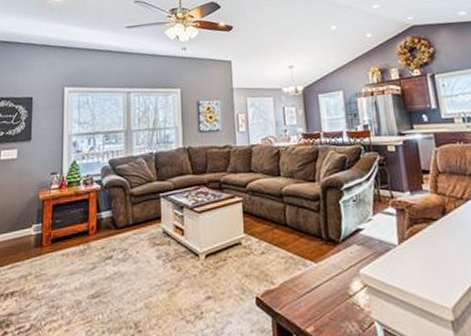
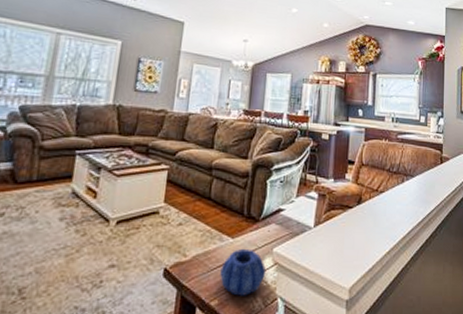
decorative bowl: none [310,272,357,322] -> present [220,248,266,296]

